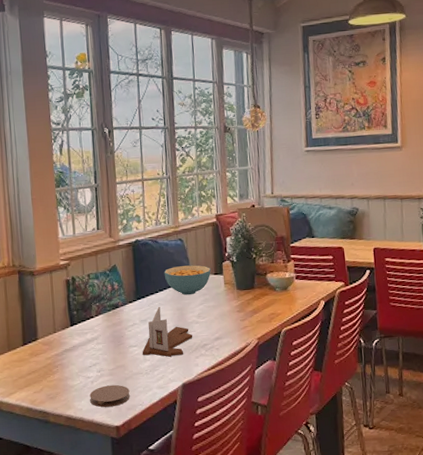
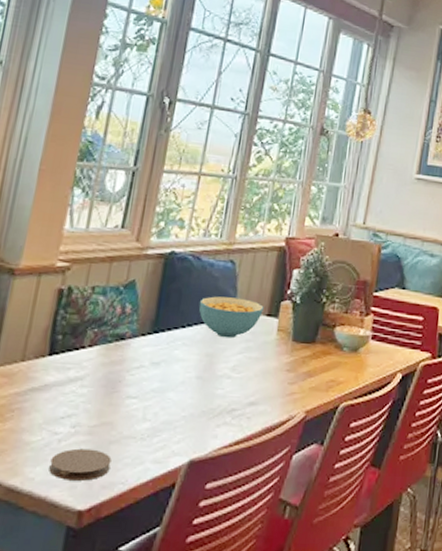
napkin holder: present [142,306,193,357] -> none [142,347,219,420]

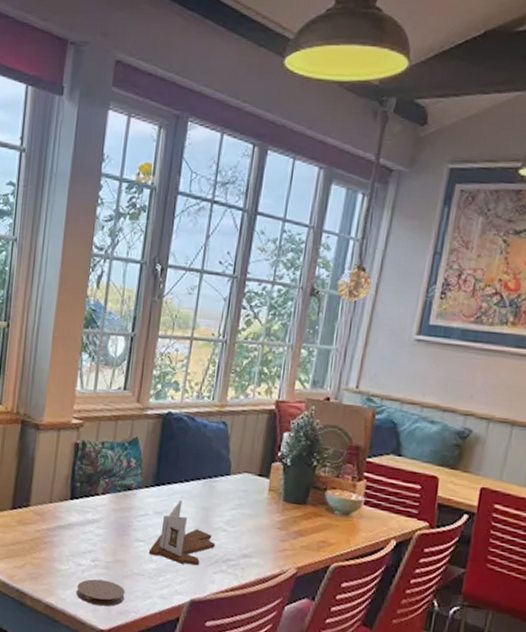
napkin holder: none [142,347,219,420] -> present [148,499,216,565]
cereal bowl: present [199,296,264,338] -> none [194,455,255,495]

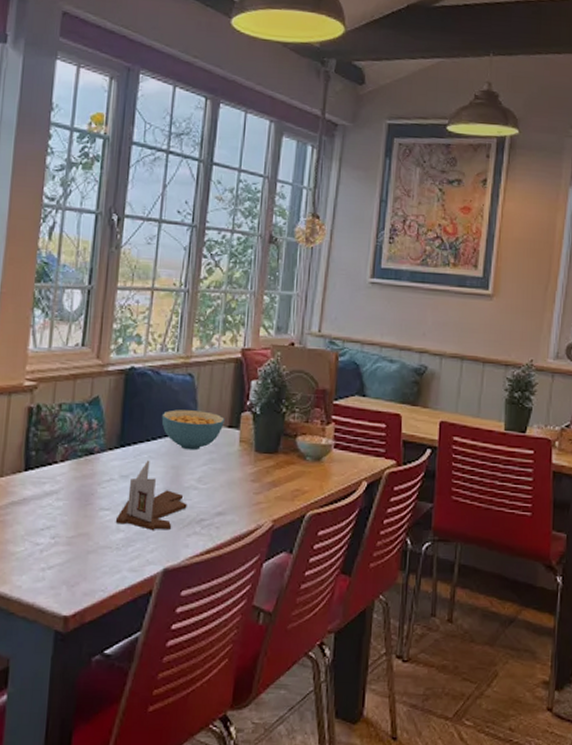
coaster: present [76,579,125,607] -> none [34,558,91,588]
cereal bowl: none [194,455,255,495] -> present [161,409,225,451]

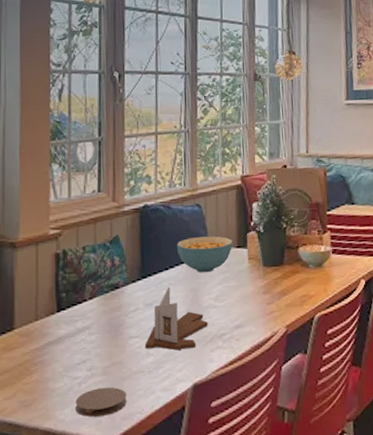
coaster: none [34,558,91,588] -> present [75,387,127,417]

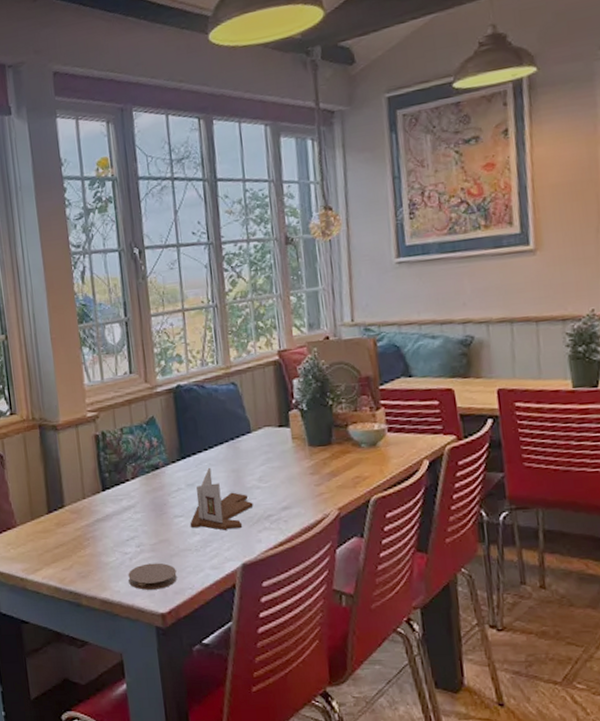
cereal bowl: present [176,236,233,273] -> none [213,415,274,454]

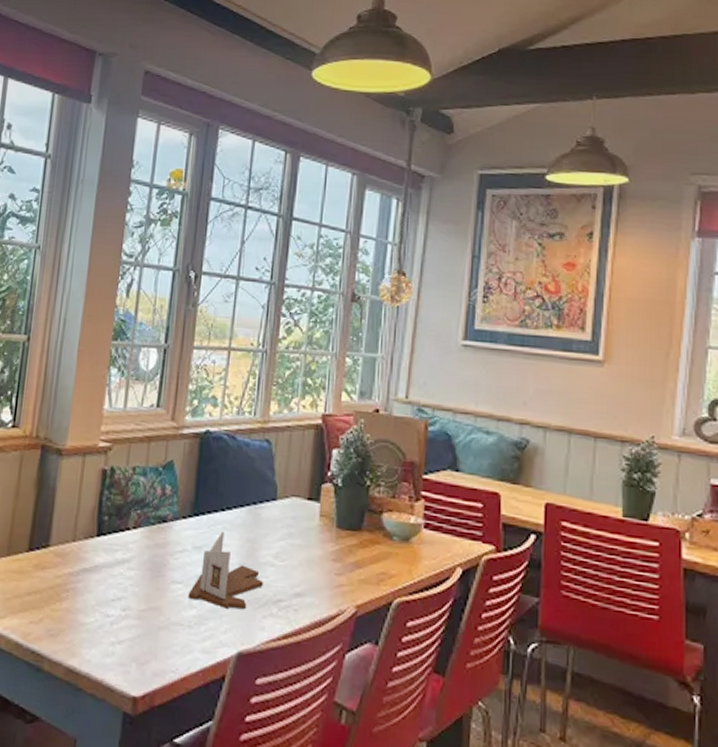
coaster: present [128,563,177,590] -> none [103,632,161,667]

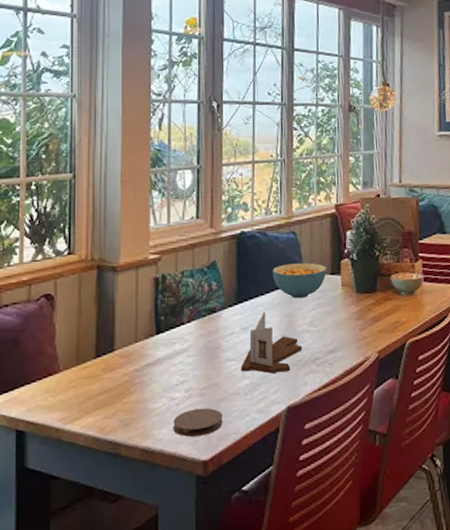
coaster: none [103,632,161,667] -> present [173,408,223,437]
cereal bowl: none [237,478,304,523] -> present [272,262,327,299]

